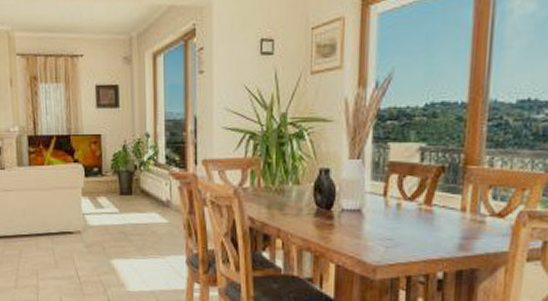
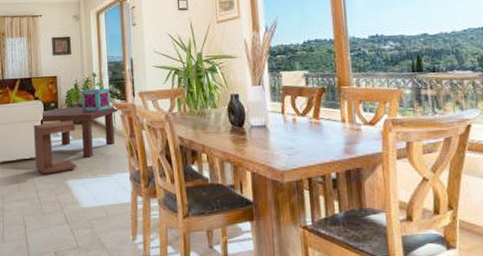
coffee table: none [72,173,176,235] -> present [33,106,118,158]
side table: none [72,189,124,252] -> present [33,120,77,175]
decorative cube: none [131,152,167,181] -> present [81,88,111,112]

